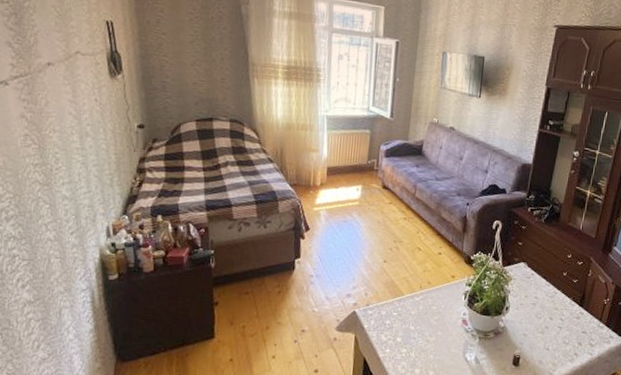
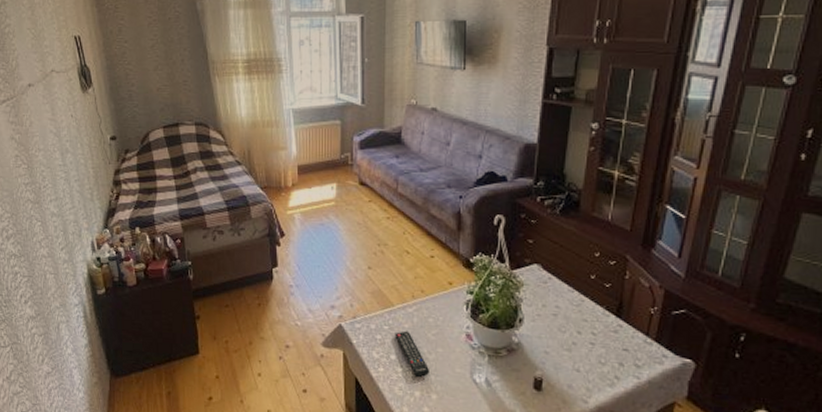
remote control: none [402,317,430,358] -> present [395,331,430,378]

